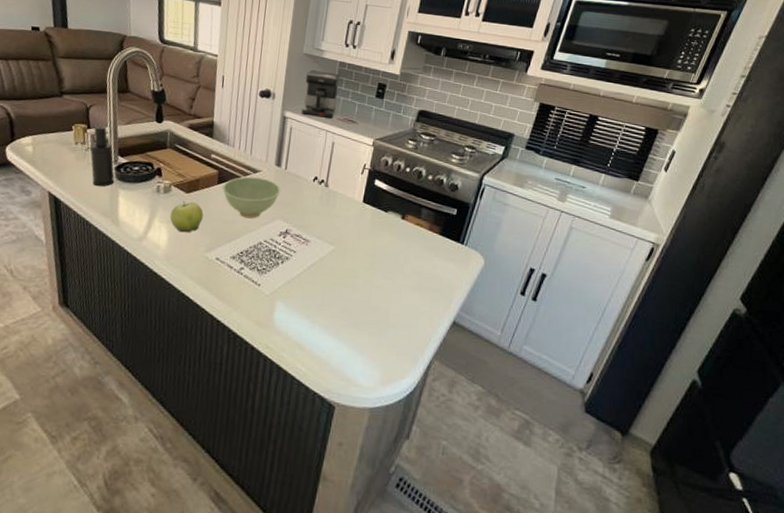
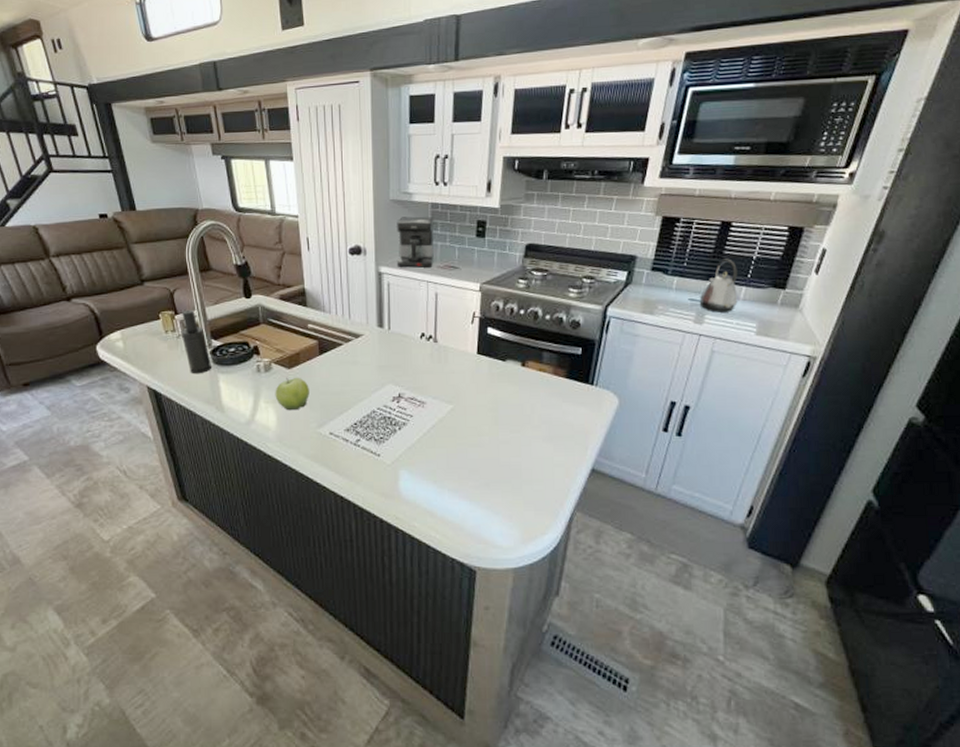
bowl: present [222,176,281,219] -> none [325,342,387,387]
kettle: none [564,147,599,195] -> present [699,258,738,312]

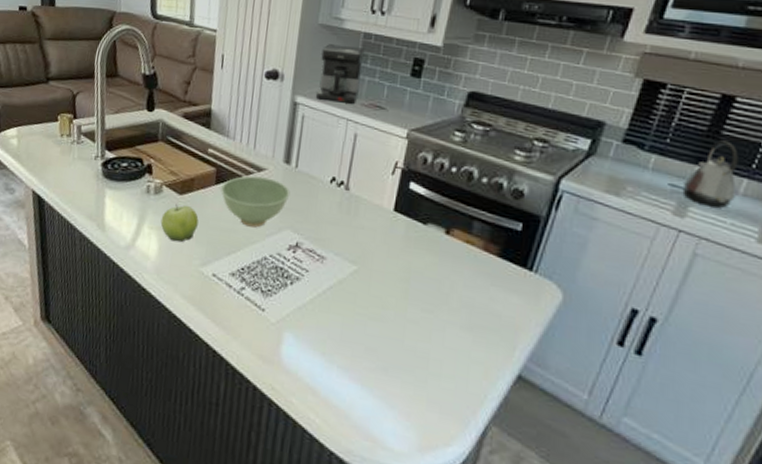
soap dispenser: present [181,309,211,373] -> none [75,115,101,185]
bowl: none [325,342,387,387] -> present [221,175,291,228]

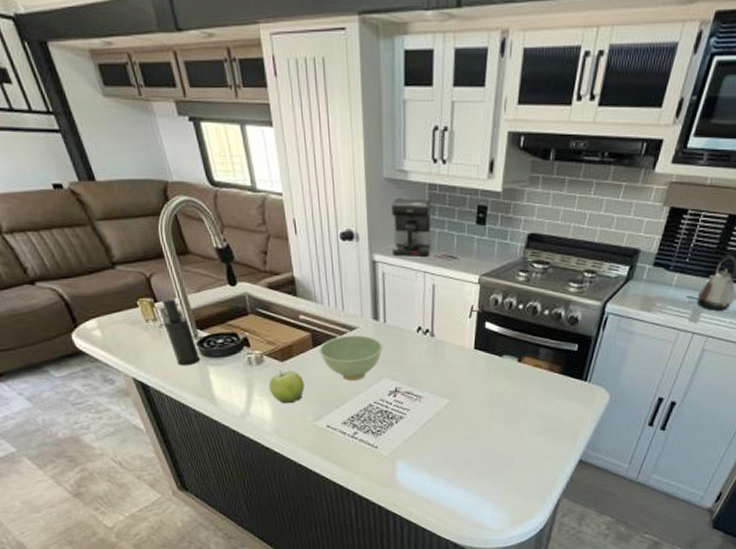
soap dispenser: none [75,115,101,185] -> present [162,297,200,365]

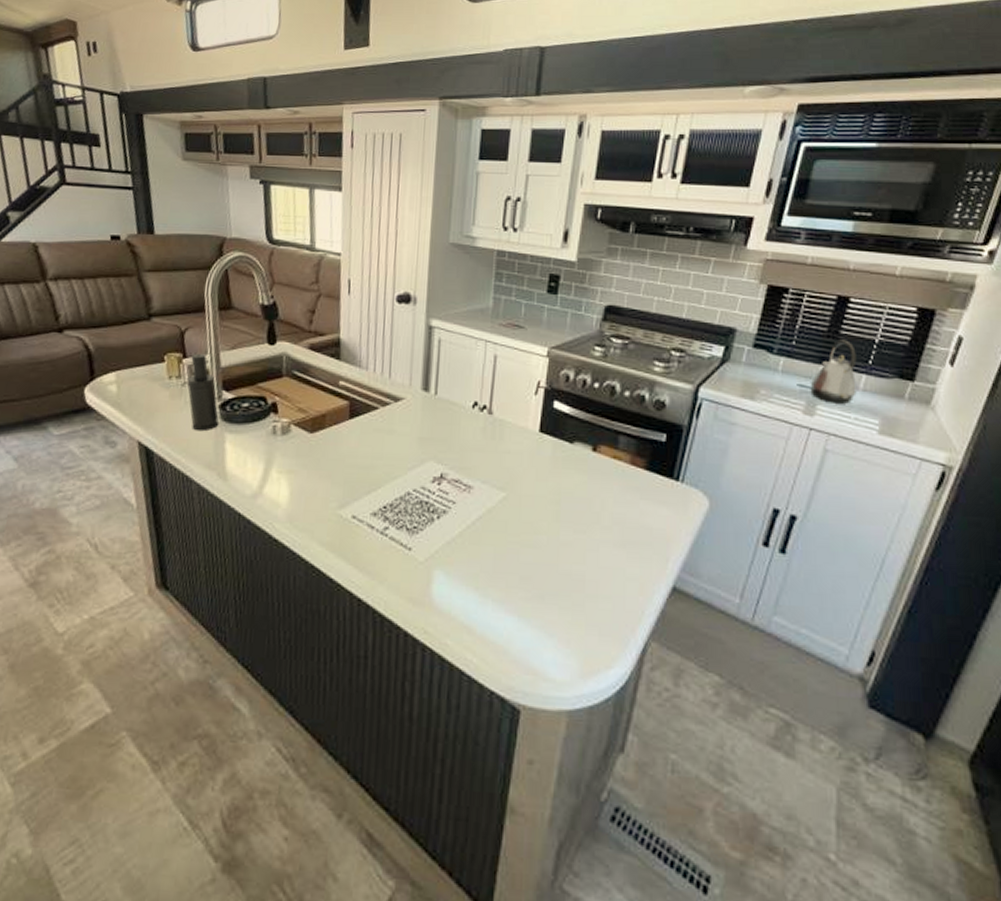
fruit: present [268,370,305,404] -> none [290,443,333,485]
bowl: present [319,335,383,381] -> none [356,407,431,462]
coffee maker: present [391,198,432,257] -> none [452,263,499,324]

